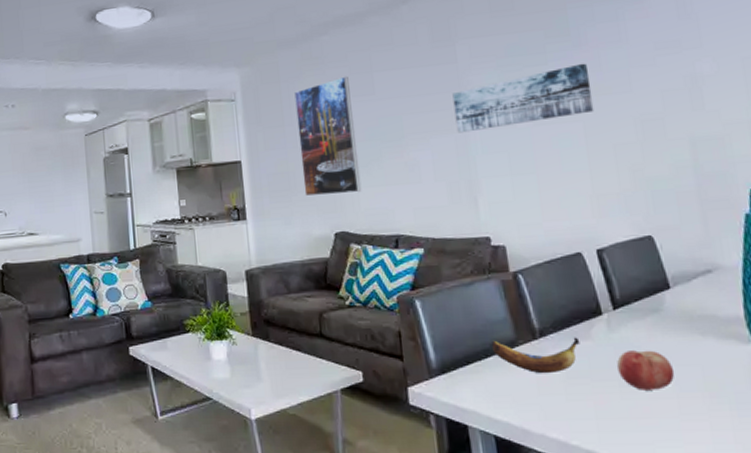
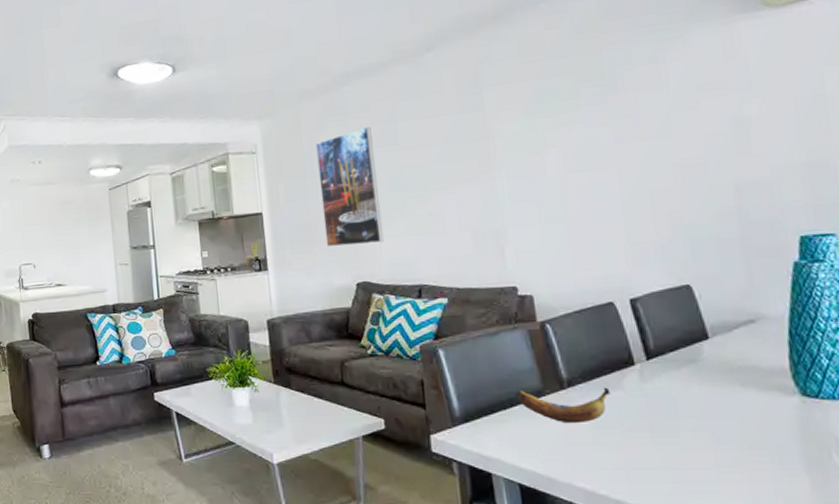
wall art: present [452,63,595,133] -> none [479,107,630,182]
fruit: present [616,350,675,390] -> none [648,401,712,441]

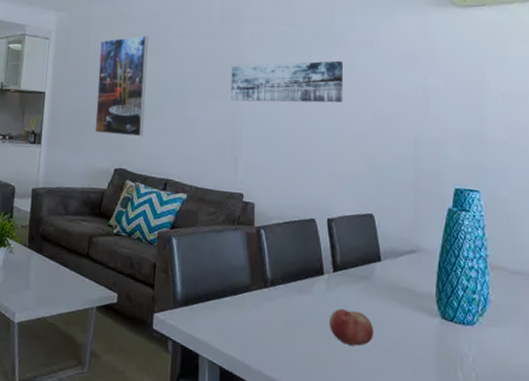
wall art: none [479,107,630,182] -> present [230,60,344,103]
banana: present [516,387,611,424] -> none [229,283,302,319]
fruit: none [648,401,712,441] -> present [328,309,374,346]

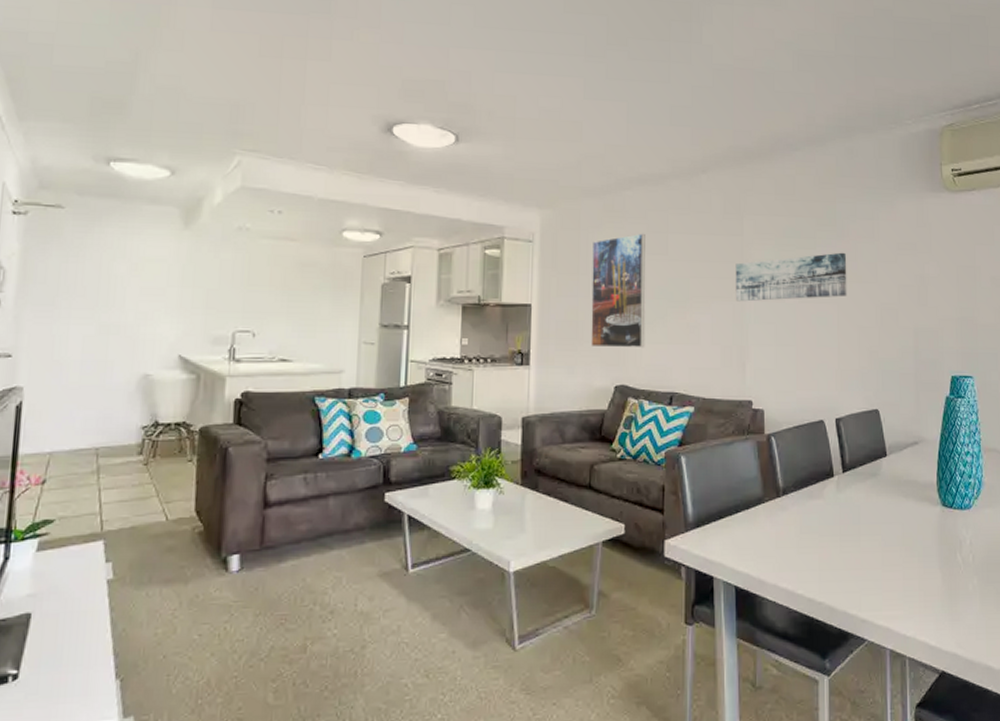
fruit: present [328,309,374,346] -> none [839,509,883,545]

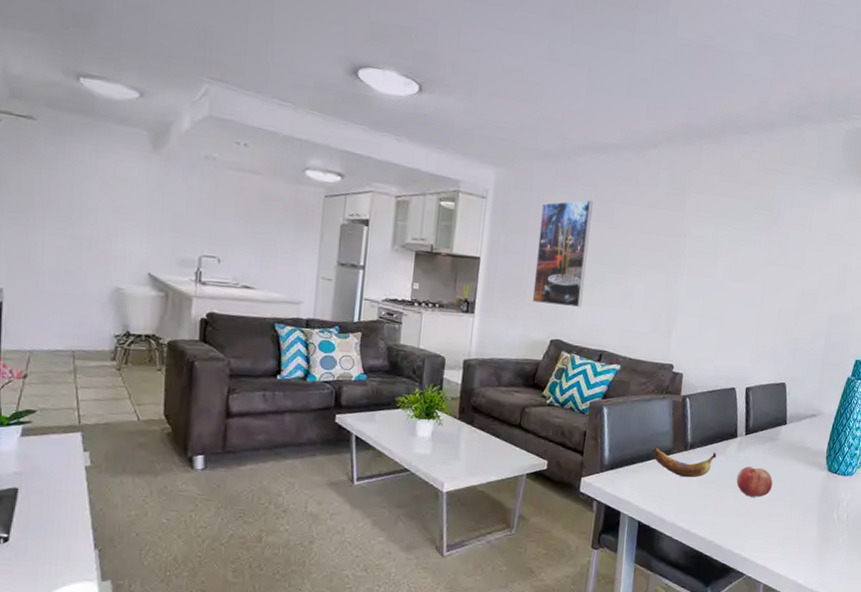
wall art: present [735,252,847,302] -> none [670,236,777,279]
banana: none [741,496,814,529] -> present [653,447,717,478]
fruit: none [839,509,883,545] -> present [736,467,773,497]

